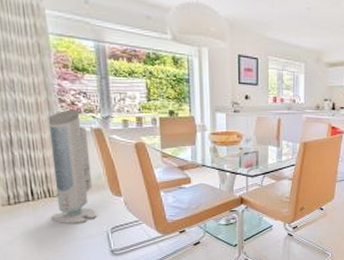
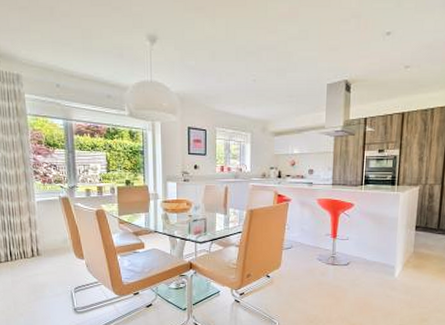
air purifier: present [48,109,97,223] -> none [25,180,63,282]

